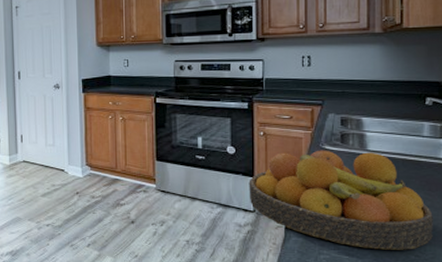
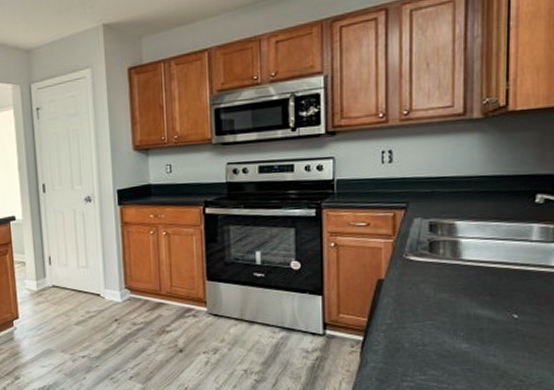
fruit bowl: present [249,150,433,250] -> none [317,261,542,375]

